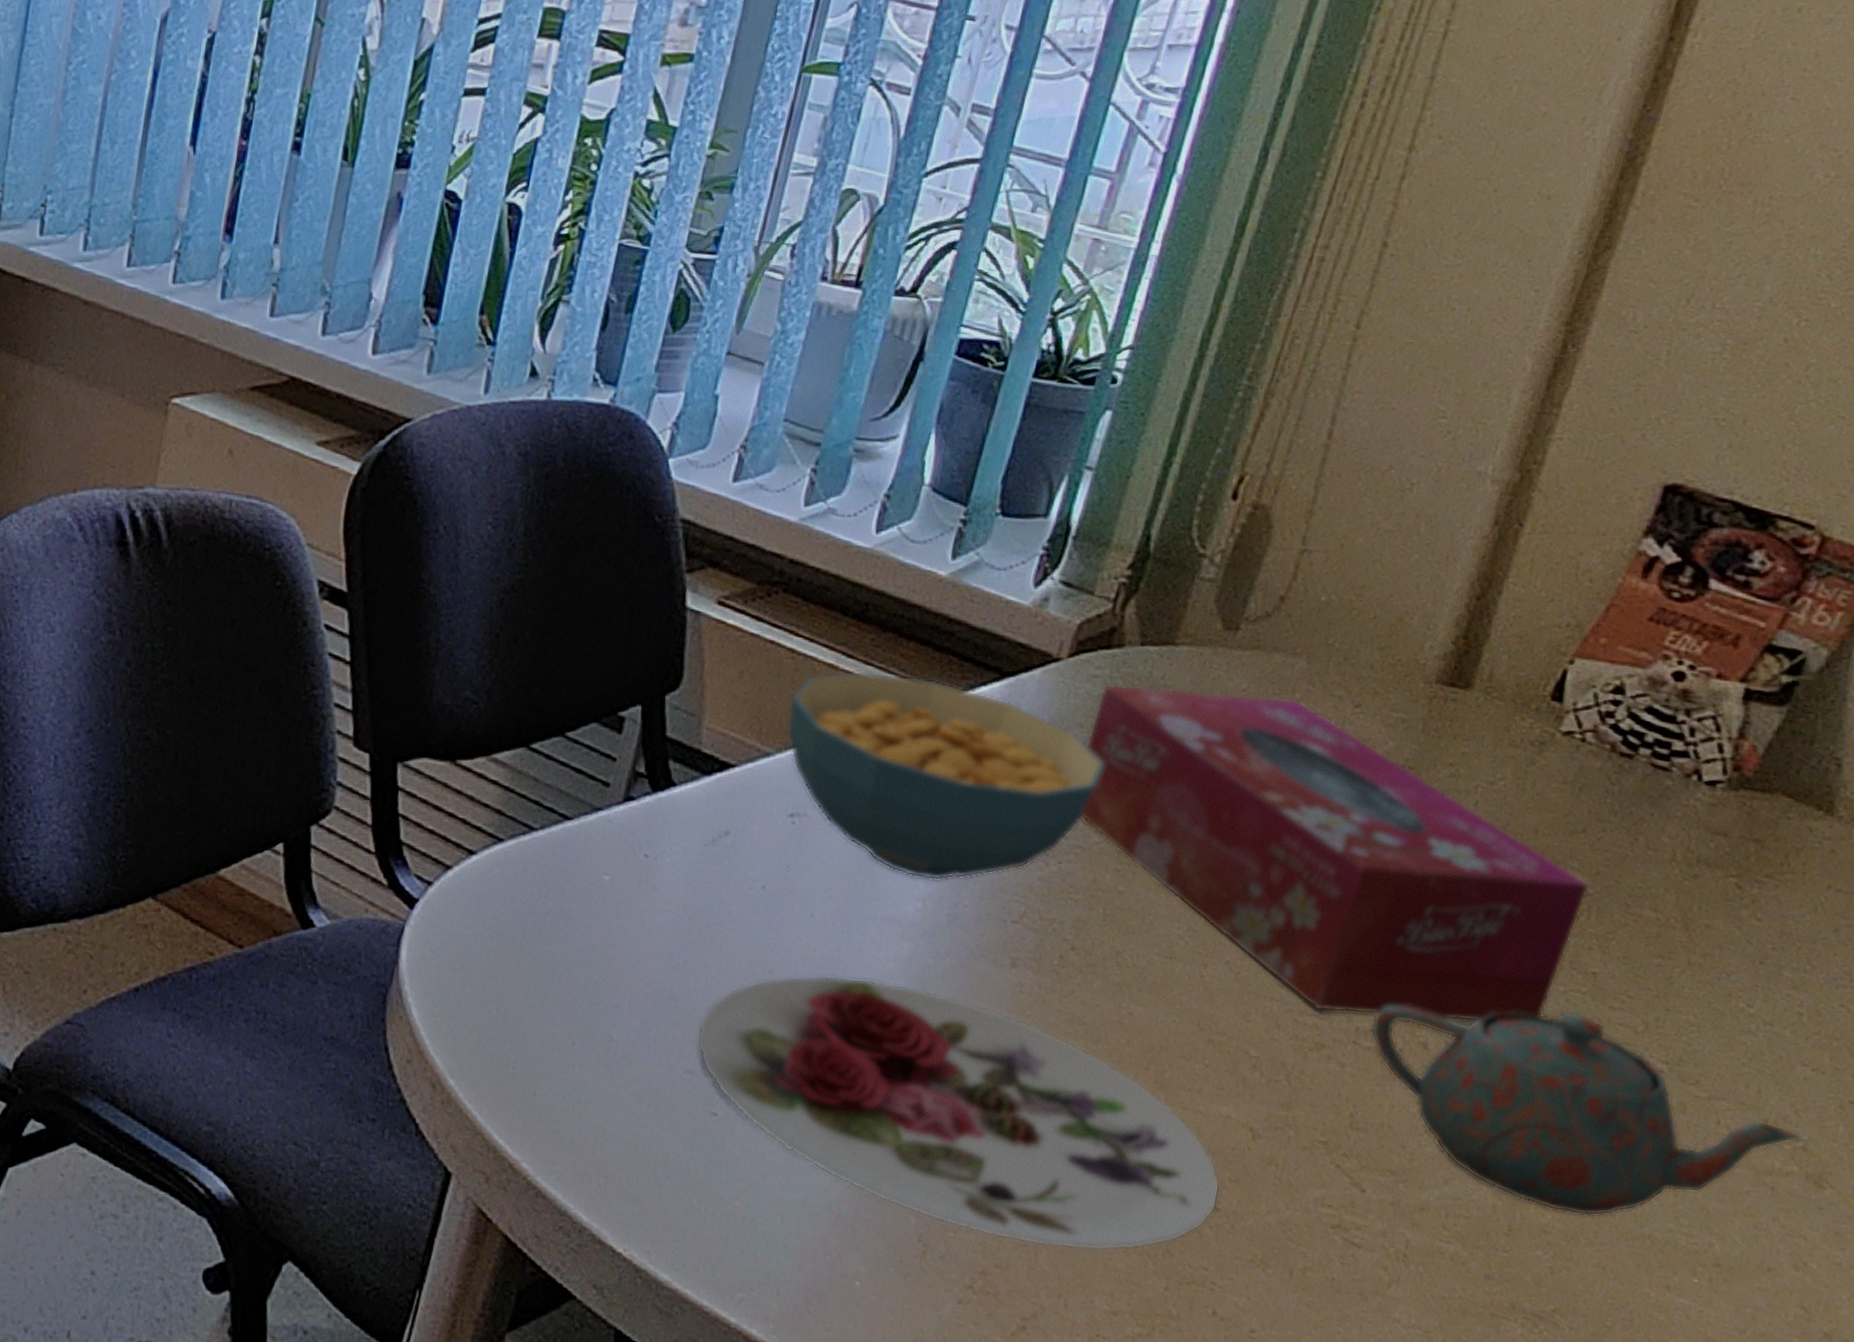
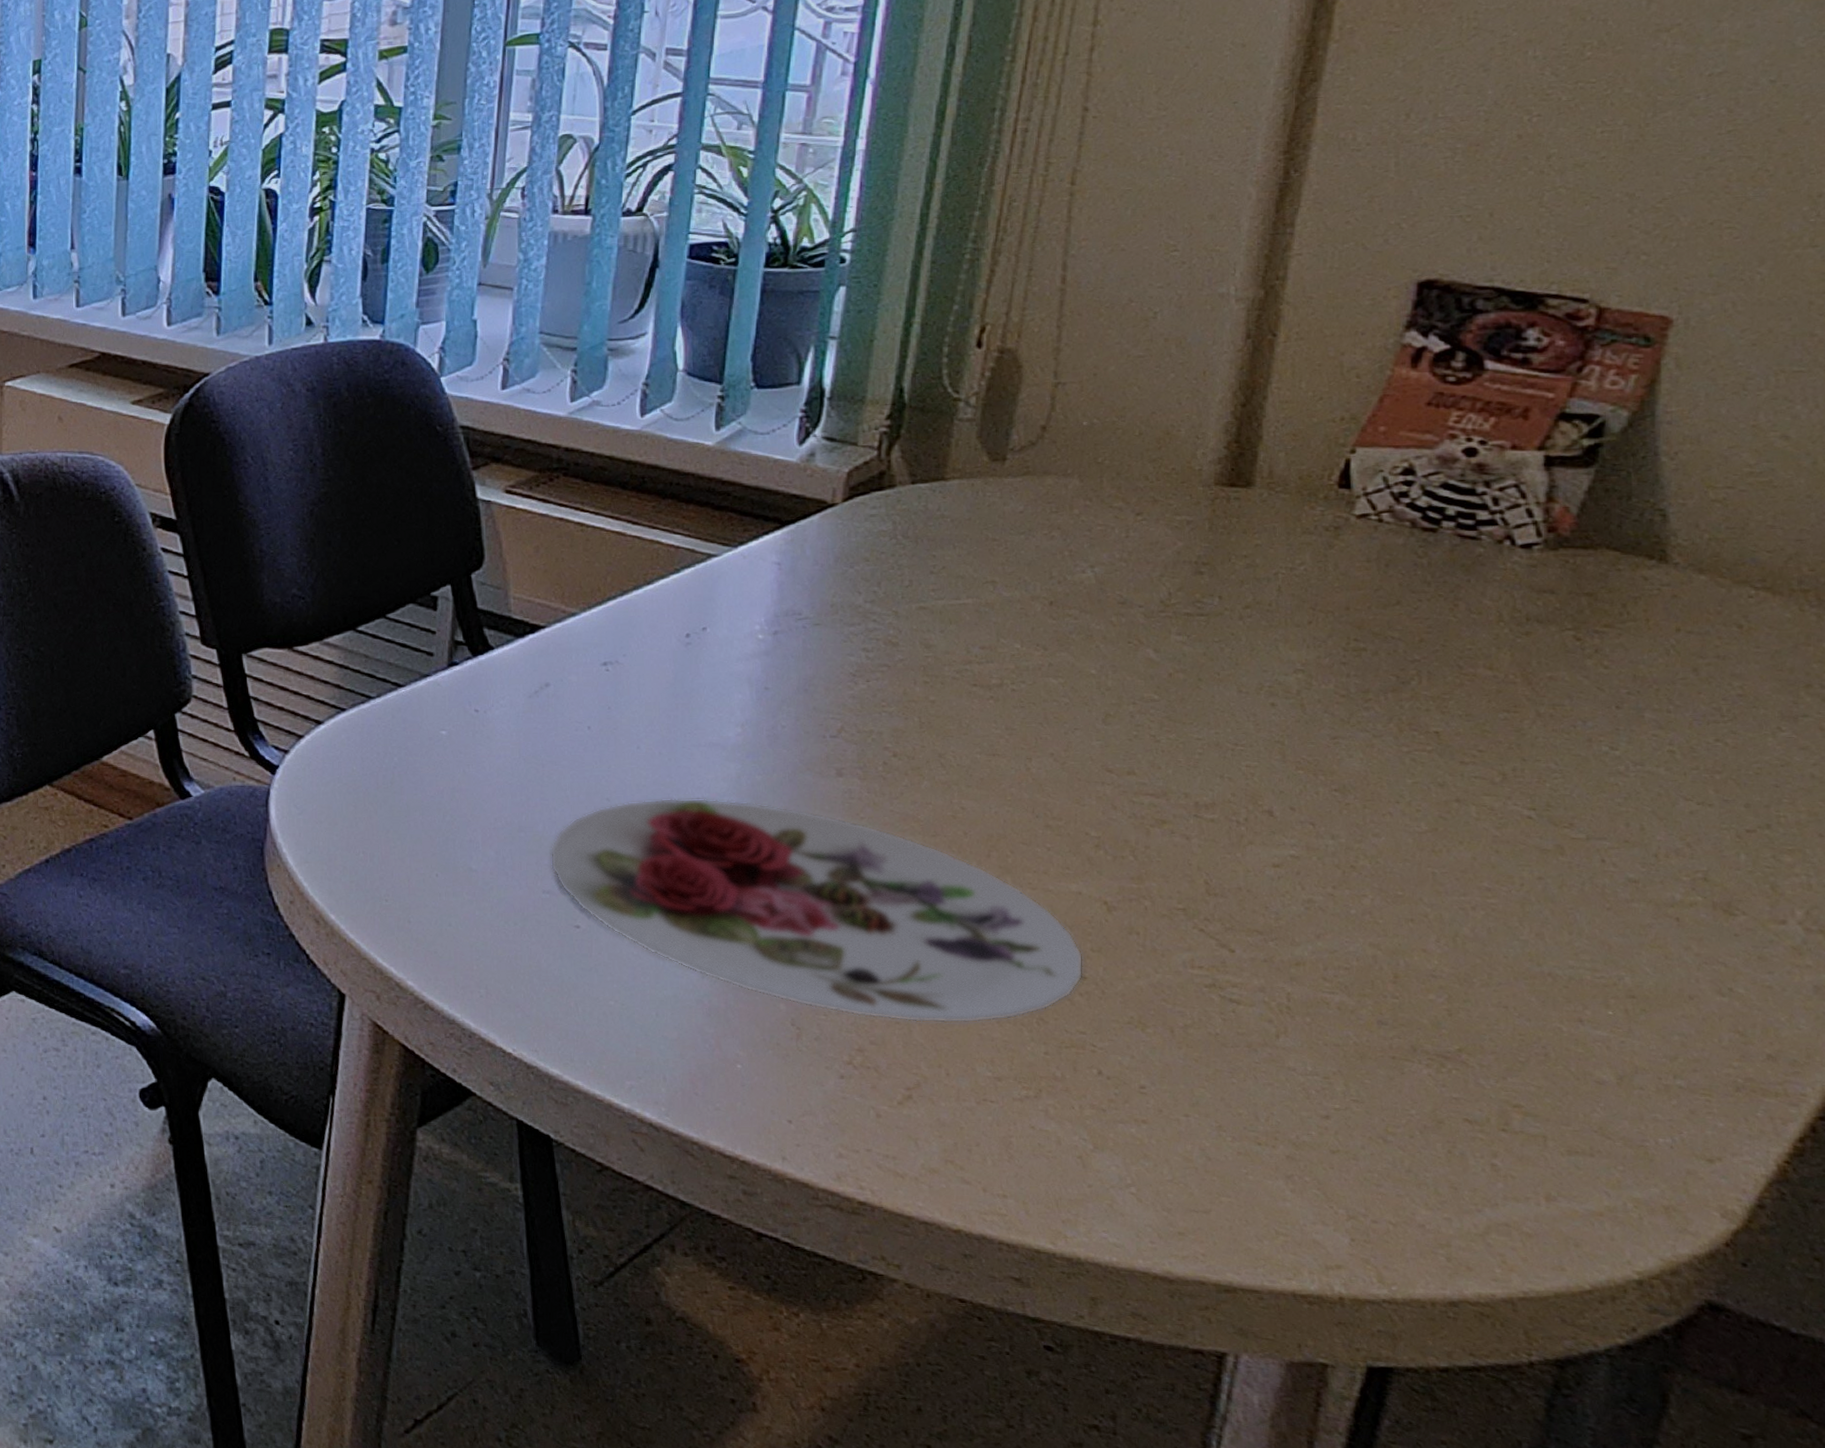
cereal bowl: present [786,669,1106,881] -> none [586,533,897,708]
tissue box: present [1081,683,1589,1022] -> none [874,514,1415,791]
teapot: present [1371,1005,1802,1217] -> none [1209,769,1700,960]

